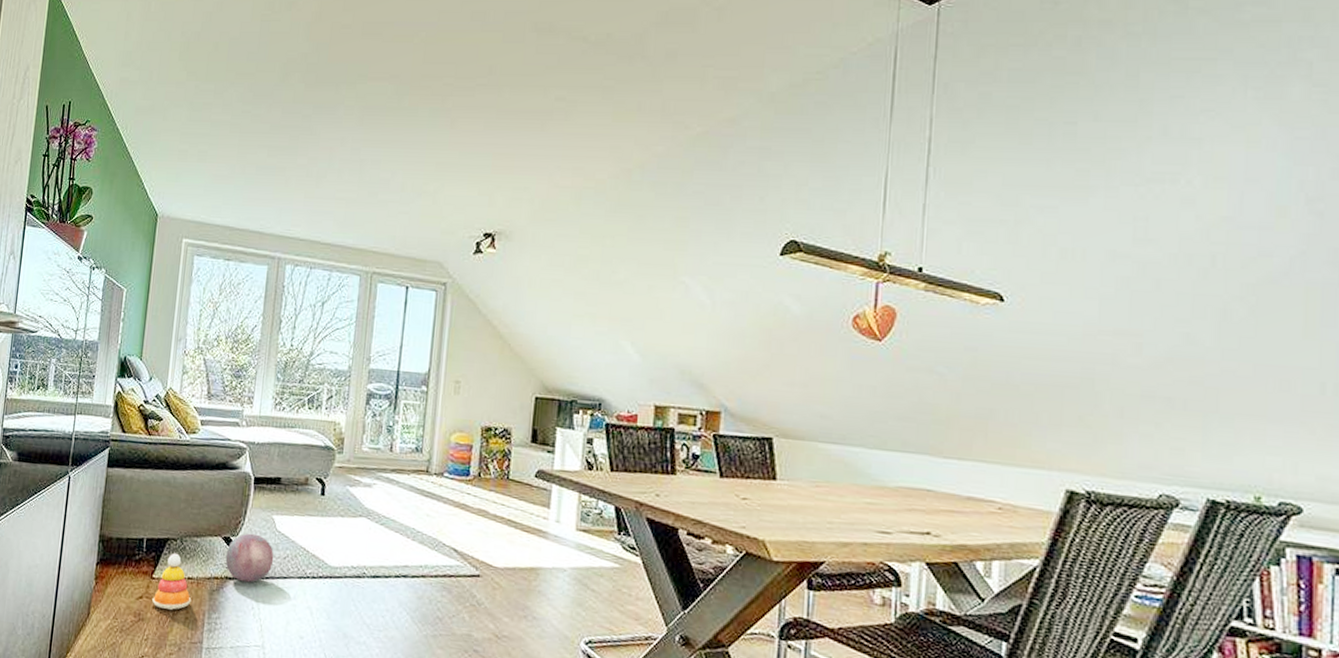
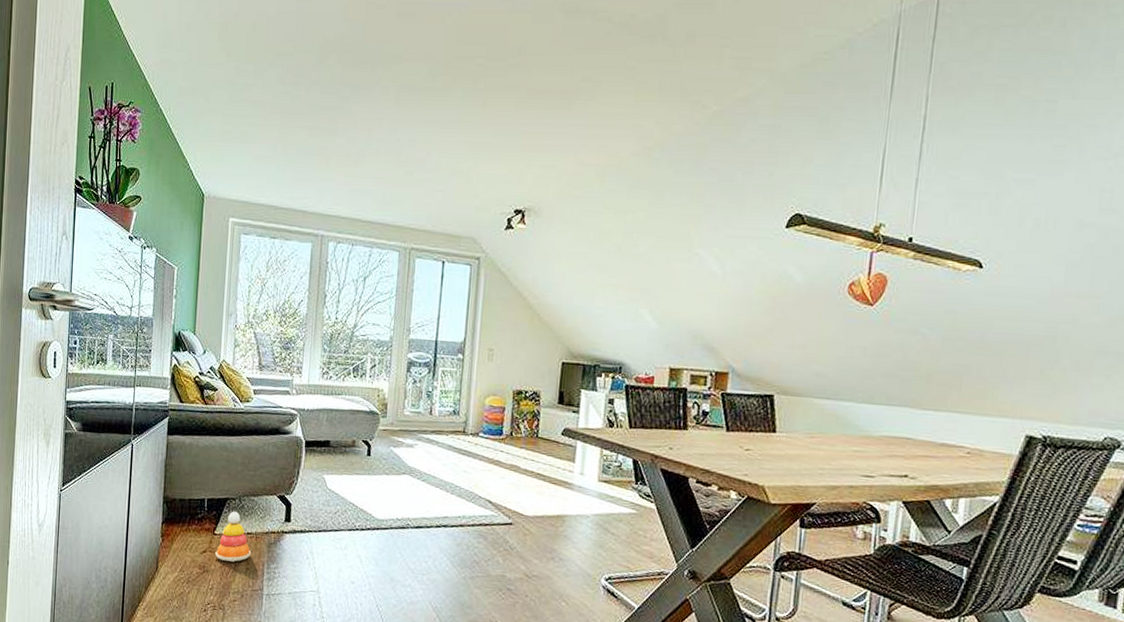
decorative ball: present [225,533,274,583] -> none [281,491,326,536]

